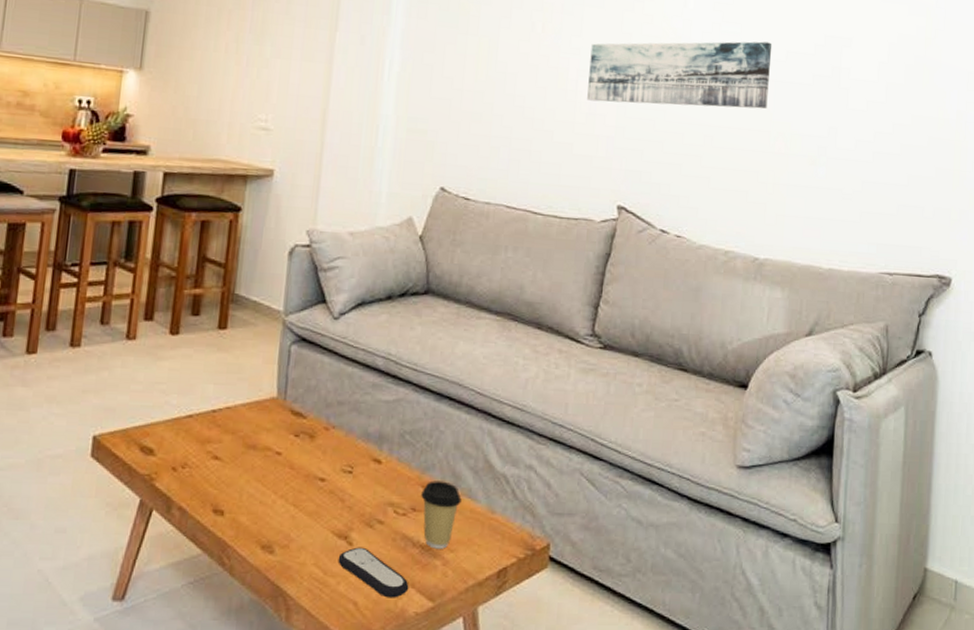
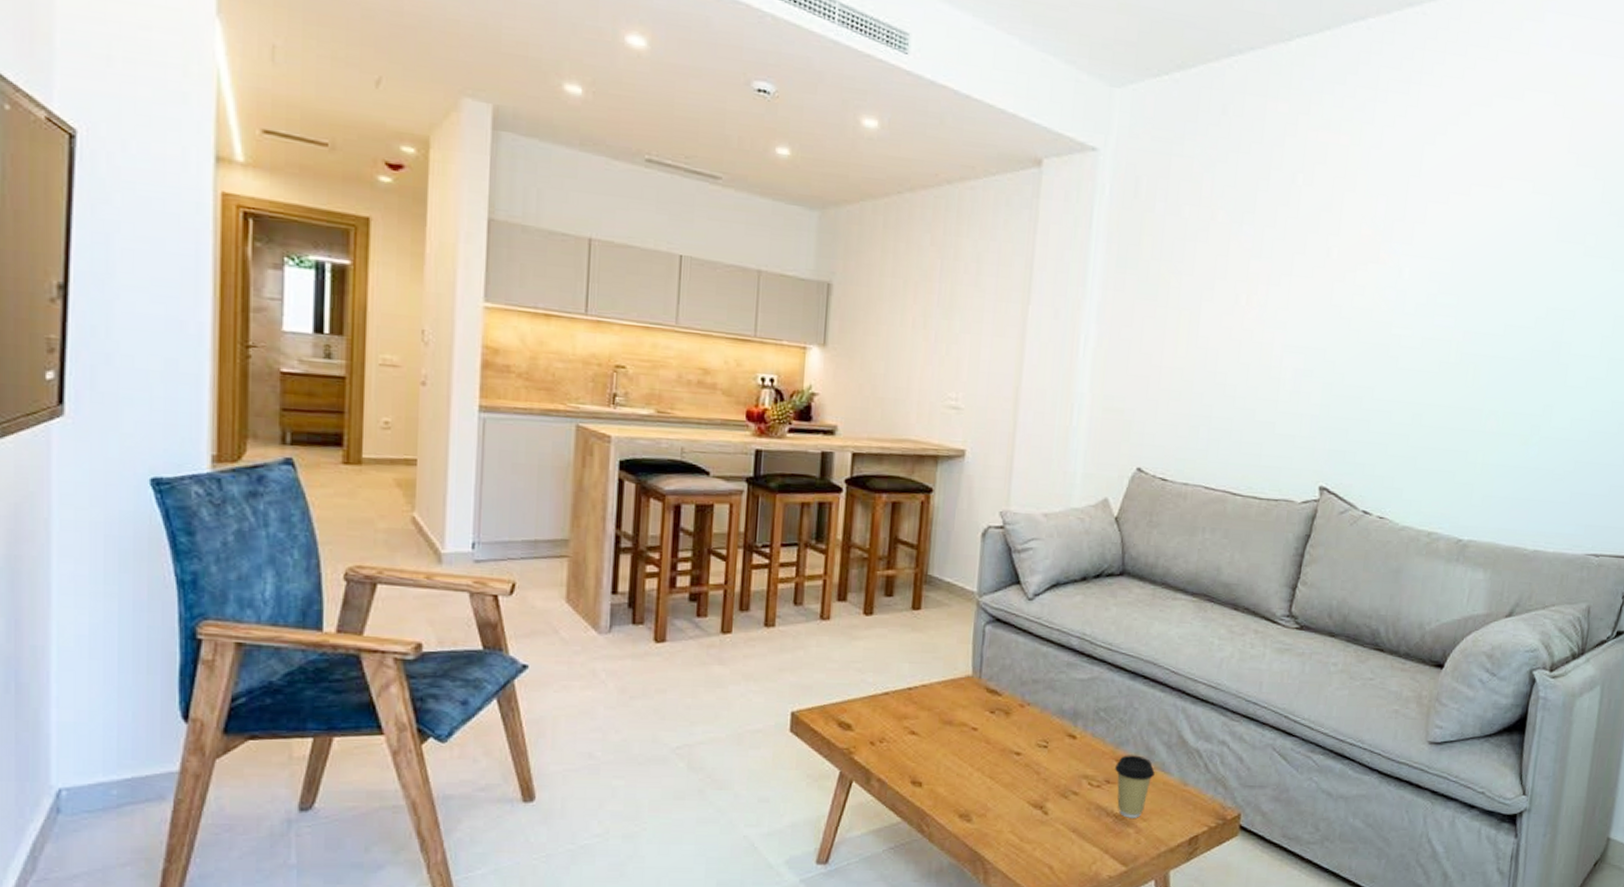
remote control: present [338,547,409,598] -> none [1033,816,1103,863]
wall art: present [587,41,773,109] -> none [1291,314,1491,386]

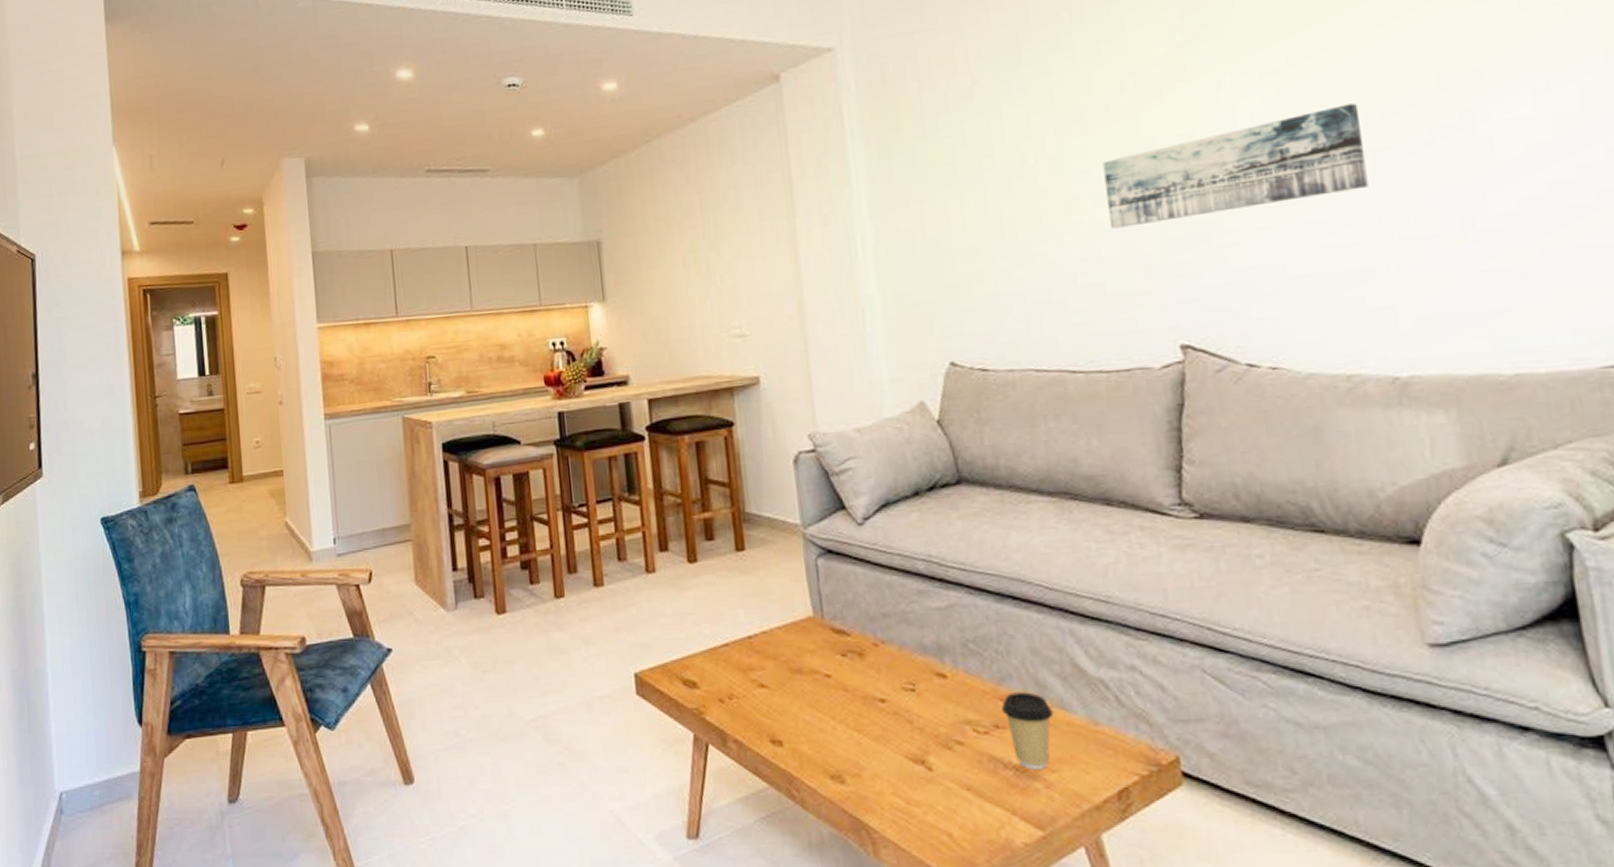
wall art: none [1291,314,1491,386] -> present [1102,103,1369,229]

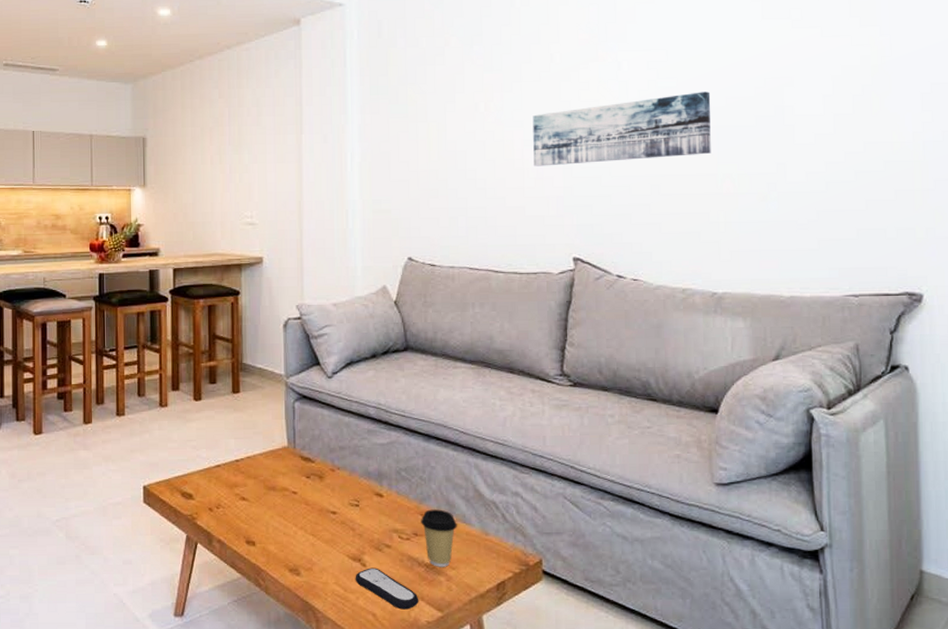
remote control: none [919,772,1010,828] -> present [355,568,419,610]

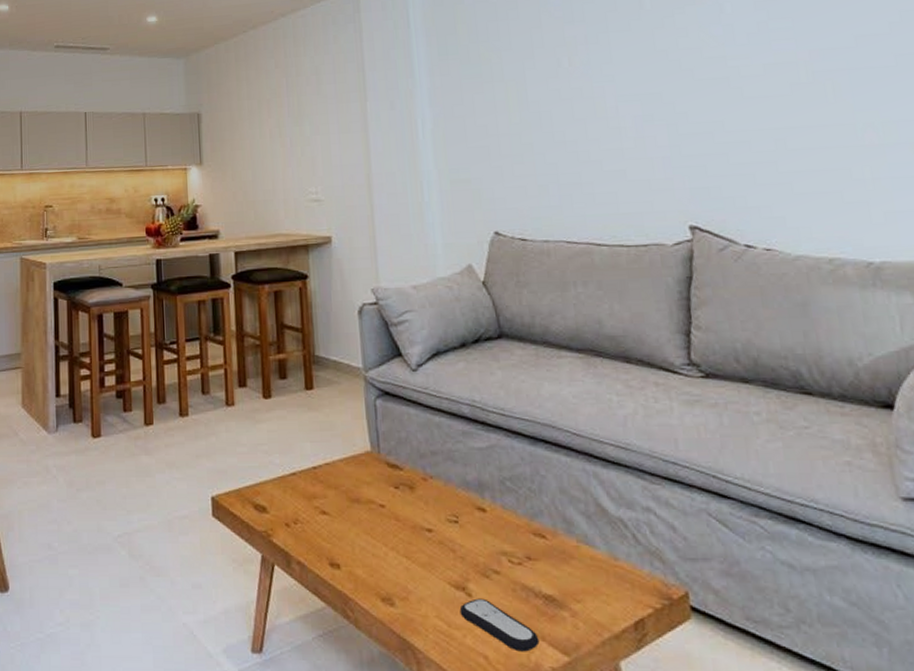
coffee cup: present [421,509,457,567] -> none [533,527,579,599]
wall art: present [533,91,711,167] -> none [625,30,845,125]

